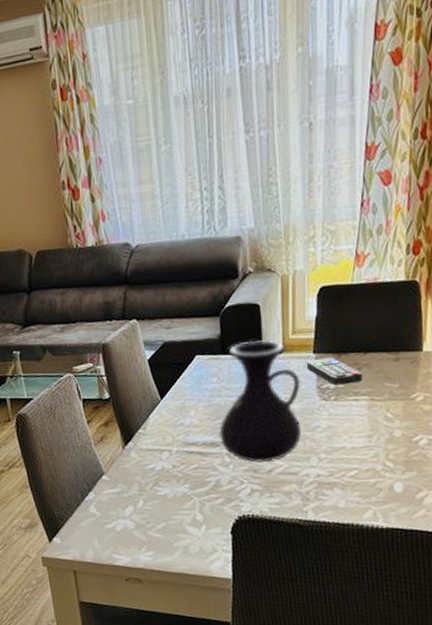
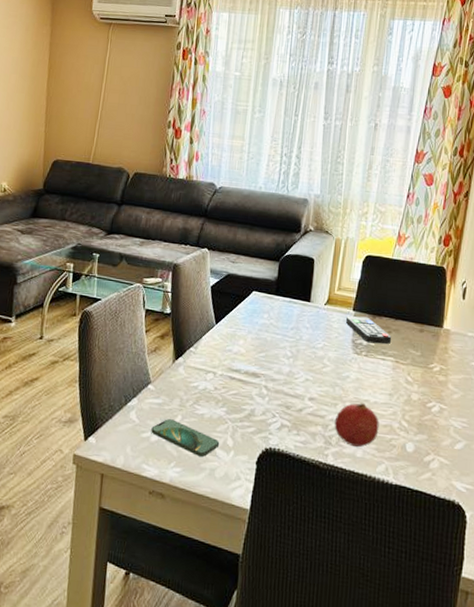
smartphone: none [114,505,189,537] -> present [151,419,220,457]
vase: present [219,340,301,463] -> none [261,288,339,402]
fruit: none [309,451,361,498] -> present [334,403,379,448]

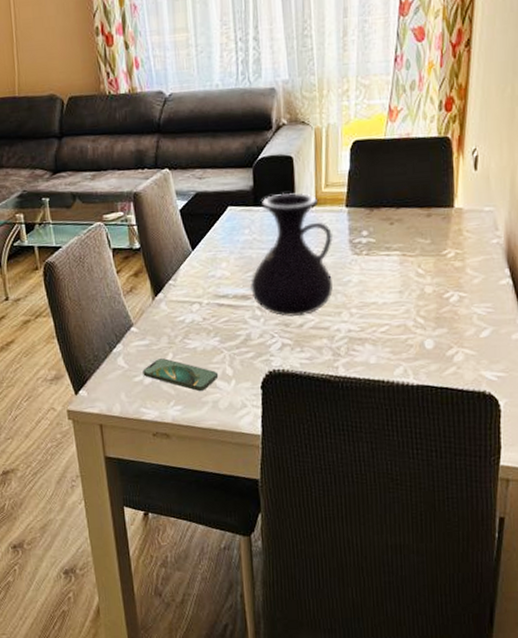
vase: none [261,288,339,402] -> present [250,192,333,317]
fruit: present [334,403,379,448] -> none [340,306,392,354]
remote control: present [345,316,392,344] -> none [338,211,395,240]

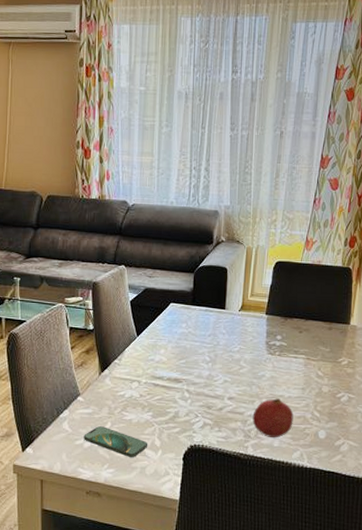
vase: present [250,192,333,317] -> none [183,297,253,402]
fruit: none [340,306,392,354] -> present [252,398,294,438]

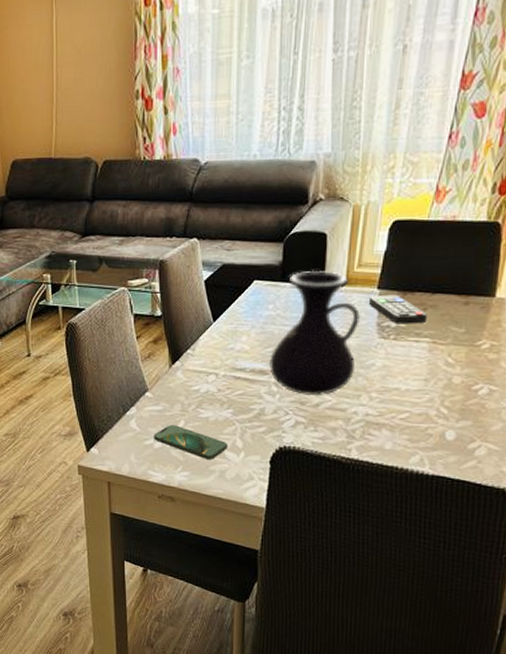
vase: none [183,297,253,402] -> present [269,270,360,396]
fruit: present [252,398,294,438] -> none [357,392,412,440]
remote control: none [259,319,303,344] -> present [368,294,428,324]

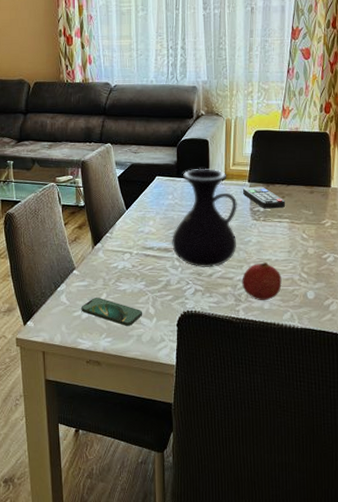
fruit: none [357,392,412,440] -> present [242,262,282,301]

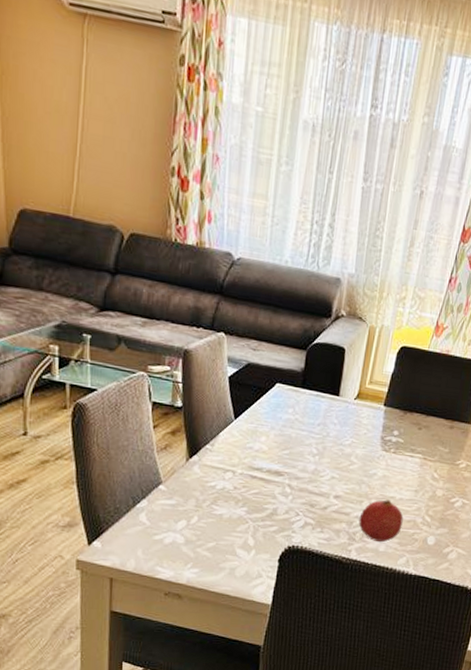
smartphone: present [81,298,143,326] -> none [164,520,240,557]
vase: present [172,168,237,268] -> none [285,380,368,500]
remote control: present [242,186,286,209] -> none [375,411,422,441]

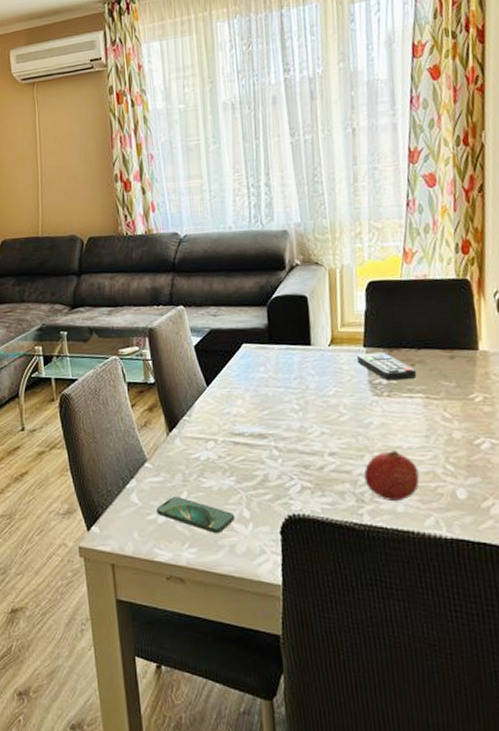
smartphone: none [164,520,240,557] -> present [156,497,236,533]
remote control: none [375,411,422,441] -> present [356,351,417,381]

